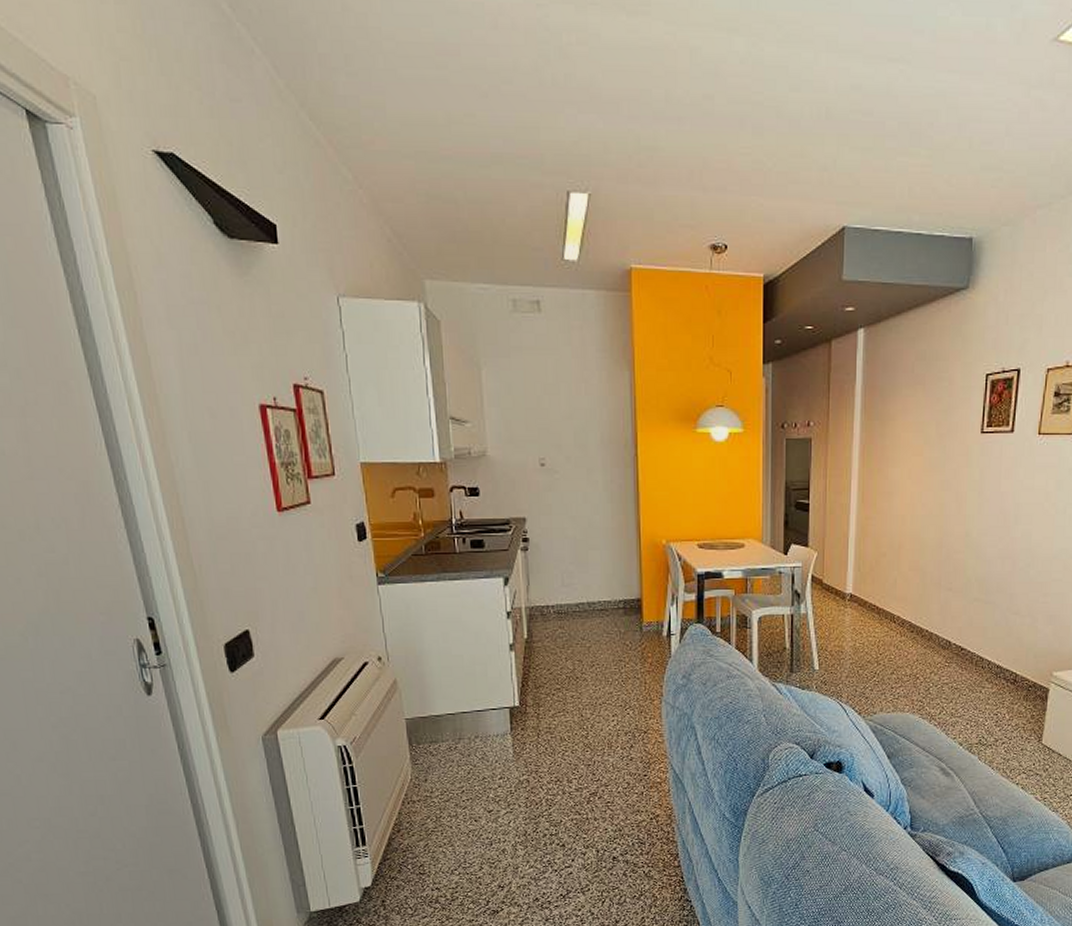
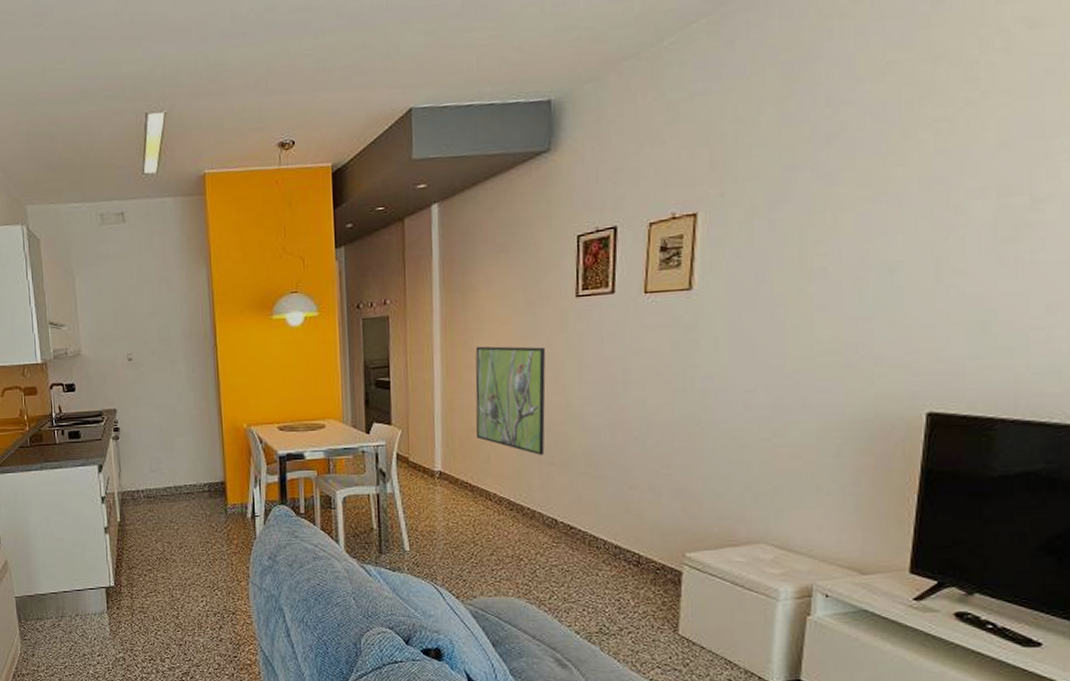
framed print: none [885,474,952,581] -> present [475,346,546,455]

